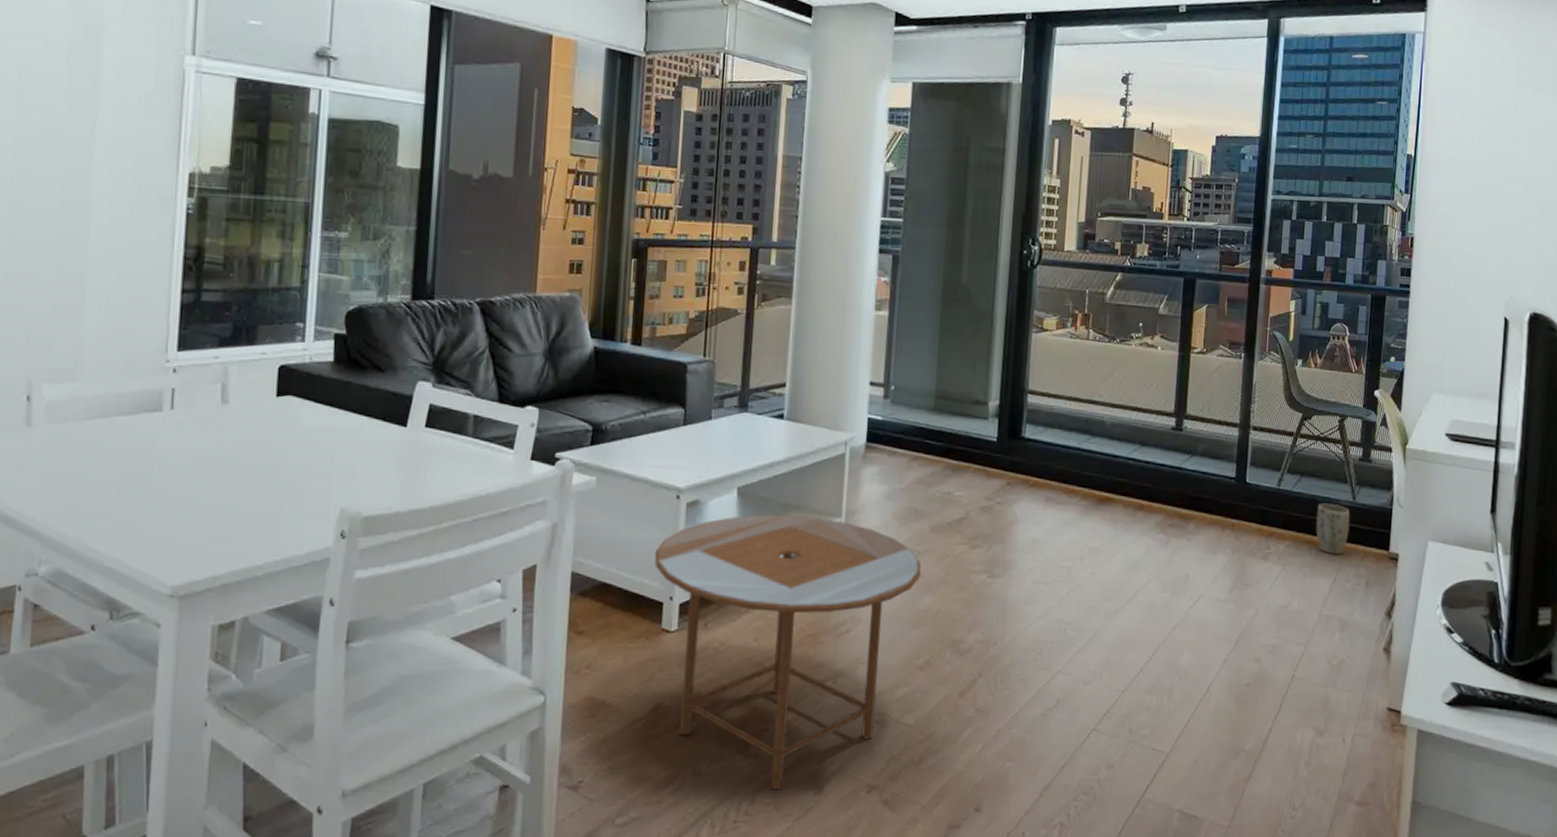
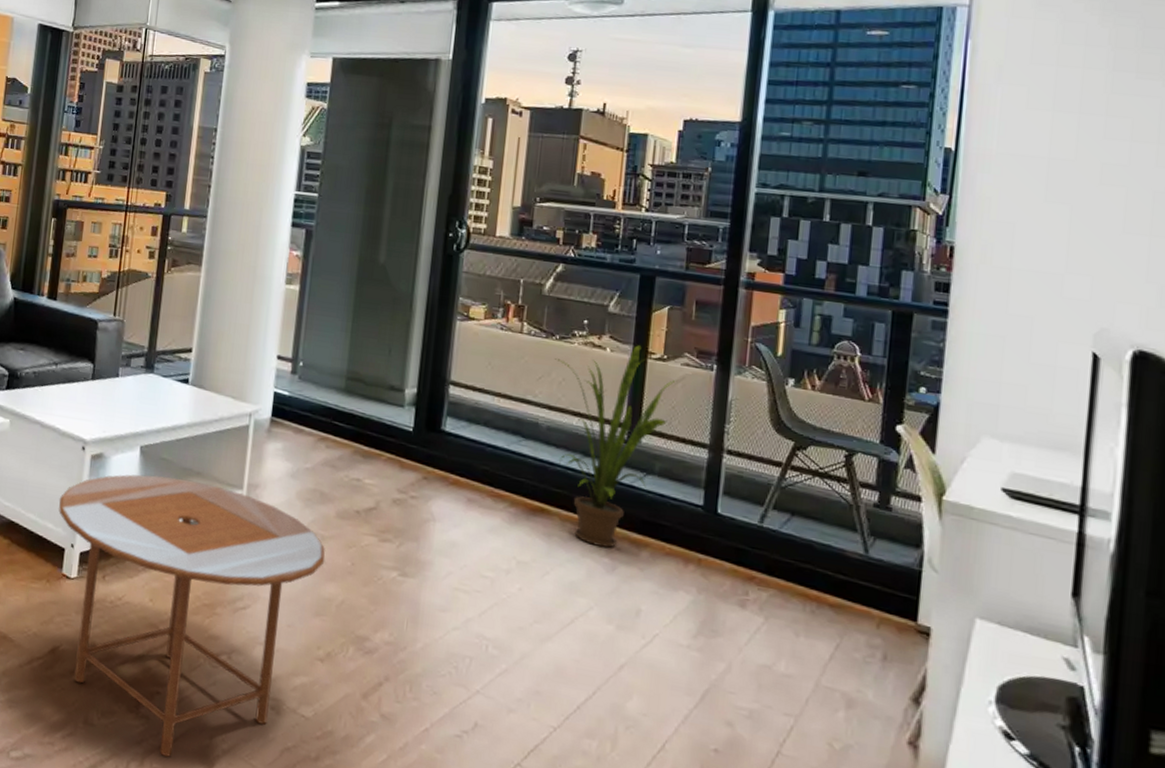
house plant: none [1116,341,1214,525] -> present [555,344,678,548]
plant pot: present [1315,503,1350,555] -> none [811,551,860,617]

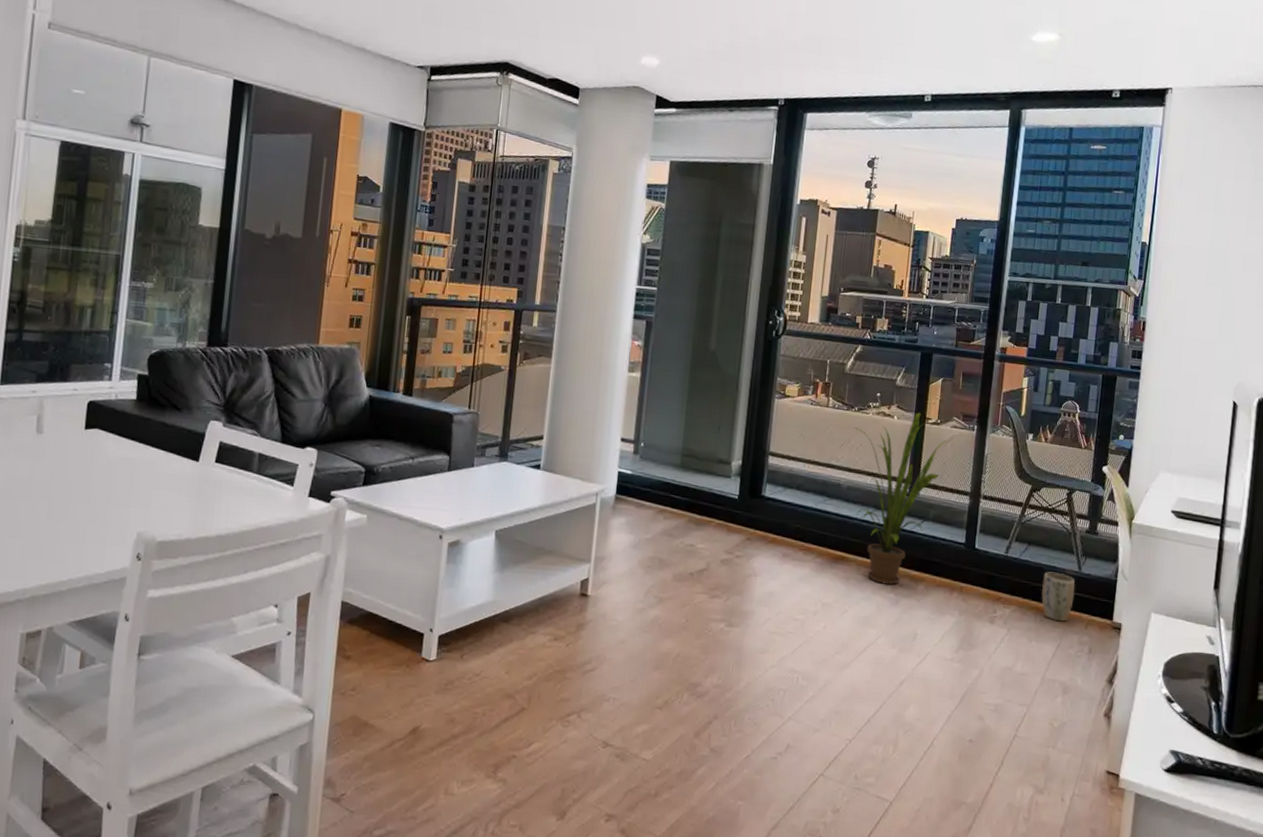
side table: present [58,474,325,758] -> none [417,557,664,814]
plant pot: none [811,551,860,617] -> present [1041,572,1075,622]

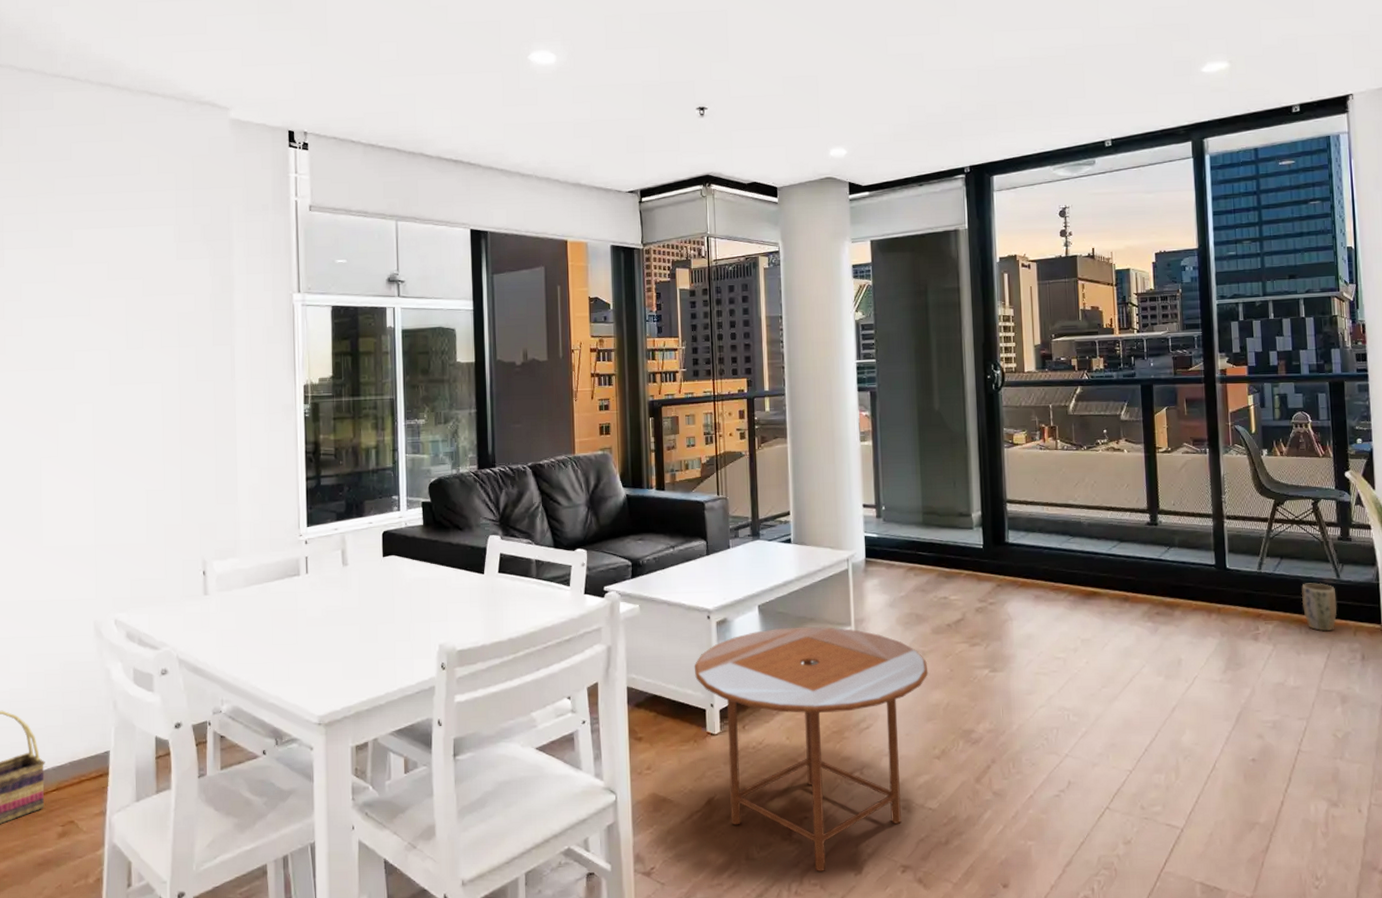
side table: none [417,557,664,814] -> present [694,626,929,872]
house plant: present [854,411,948,585] -> none [1086,442,1181,614]

